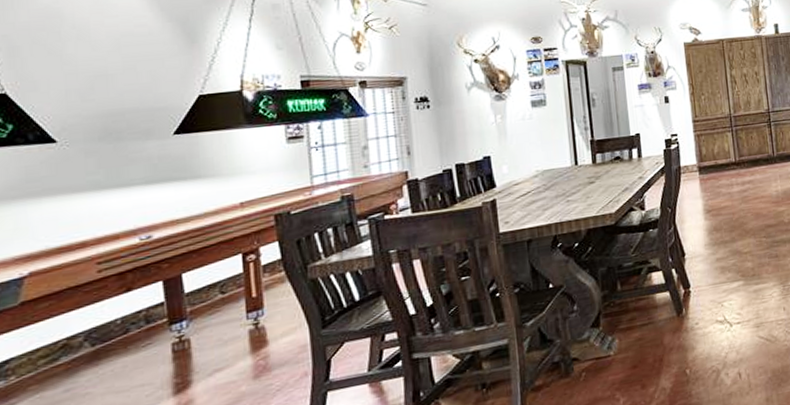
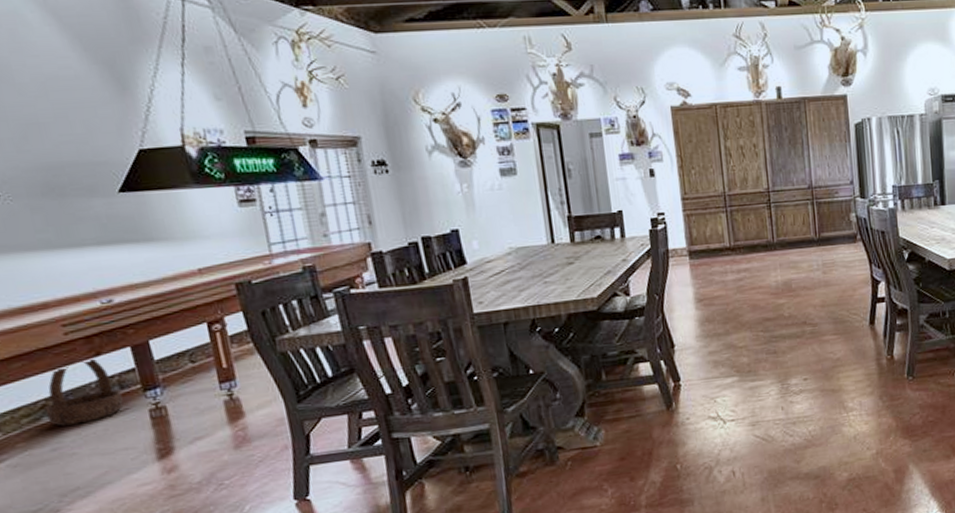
basket: none [65,293,147,366] -> present [45,357,123,426]

